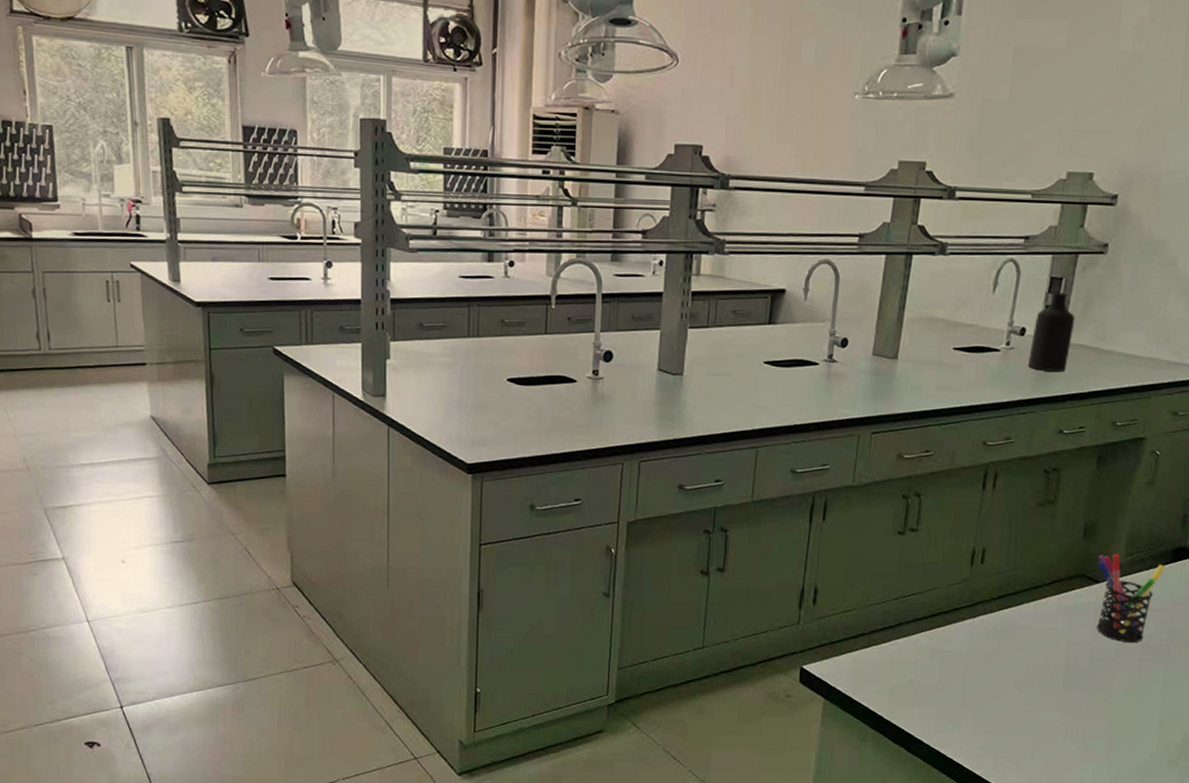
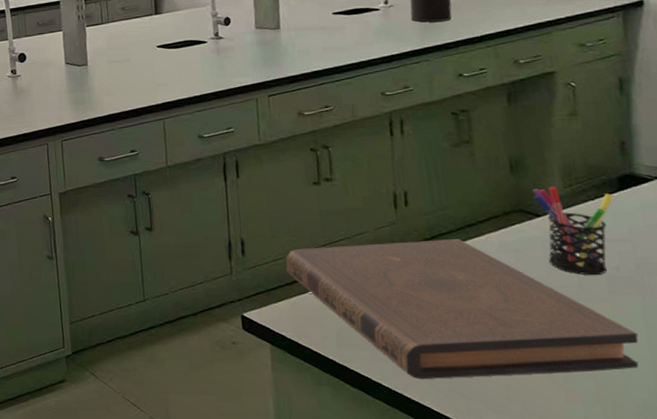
book: none [853,600,1154,738] -> present [285,239,639,380]

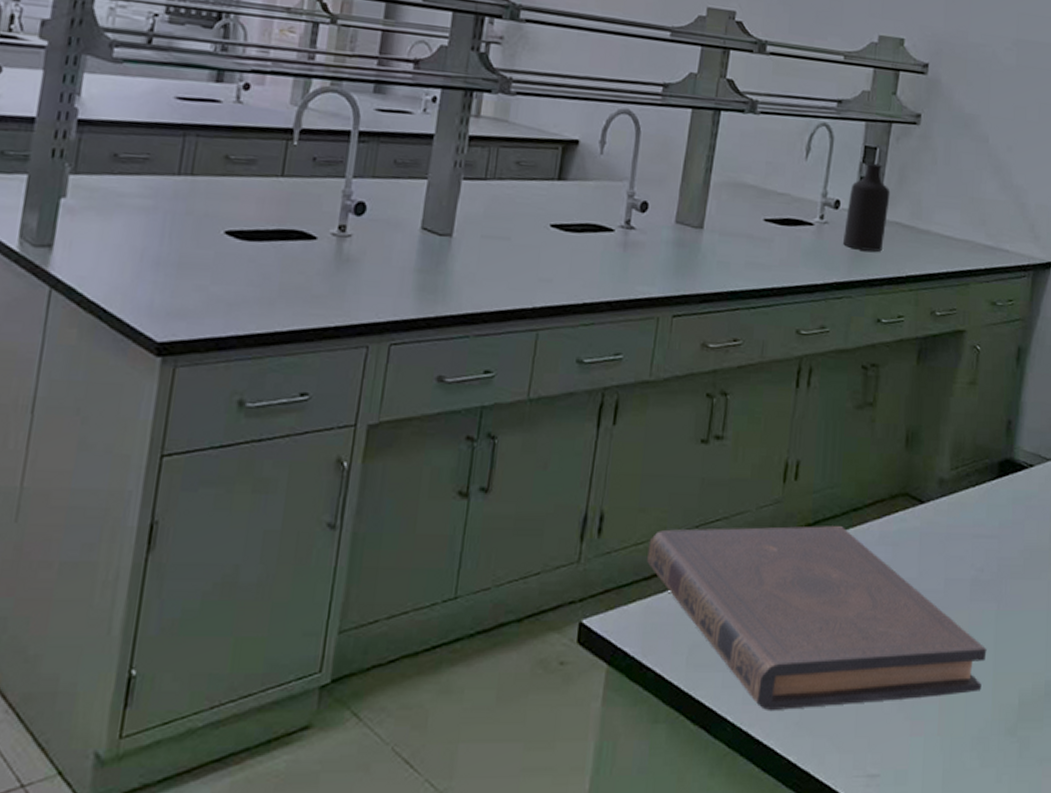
pen holder: present [532,187,614,276] -> none [921,468,992,578]

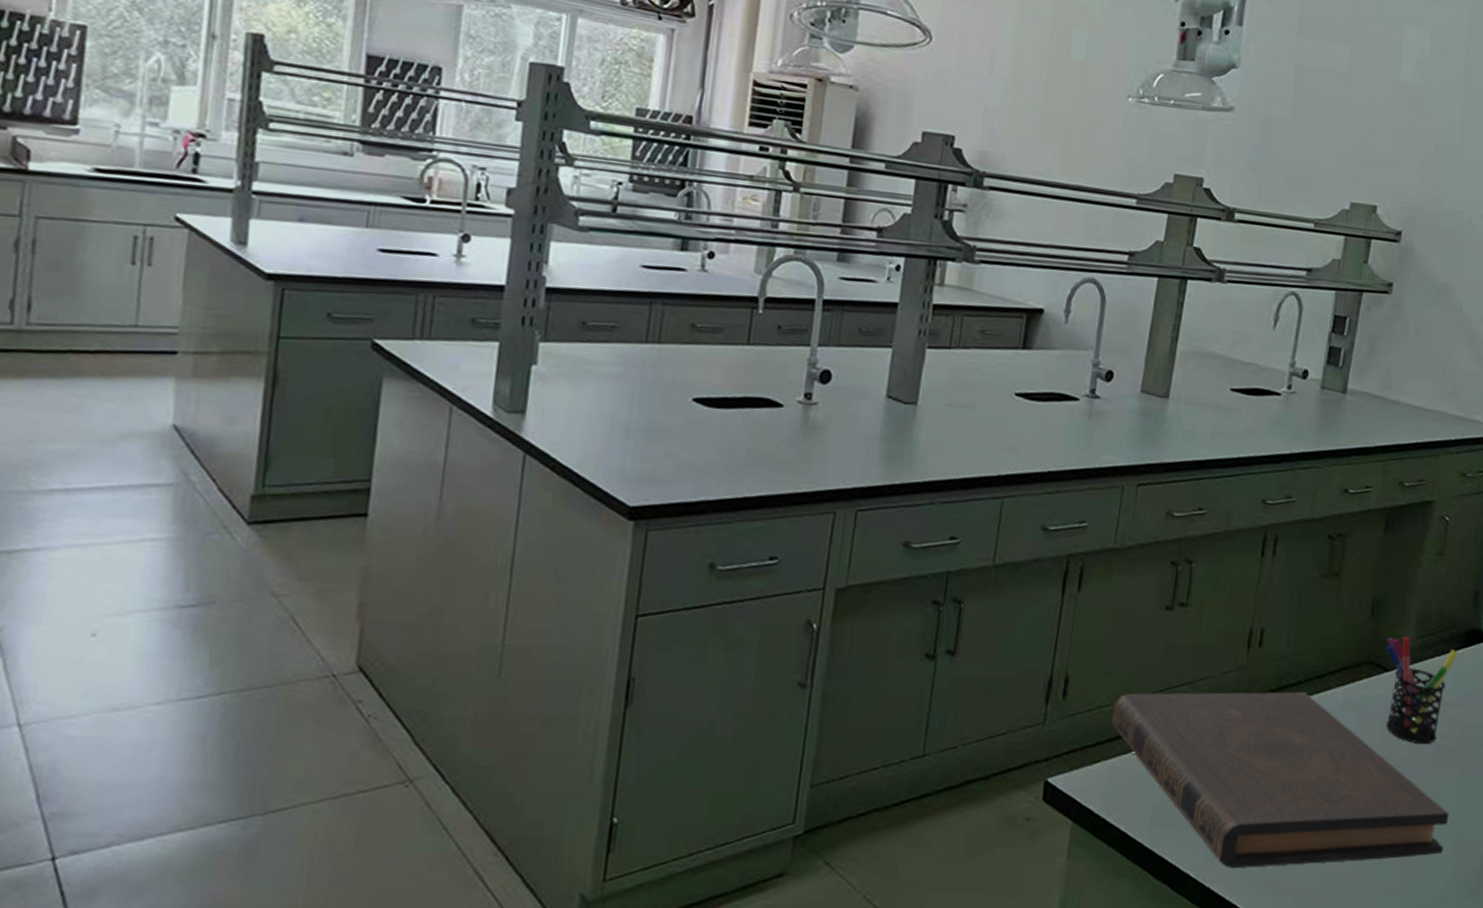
bottle: present [842,162,891,252] -> none [1310,332,1360,422]
pen holder: none [921,468,992,578] -> present [1386,637,1458,745]

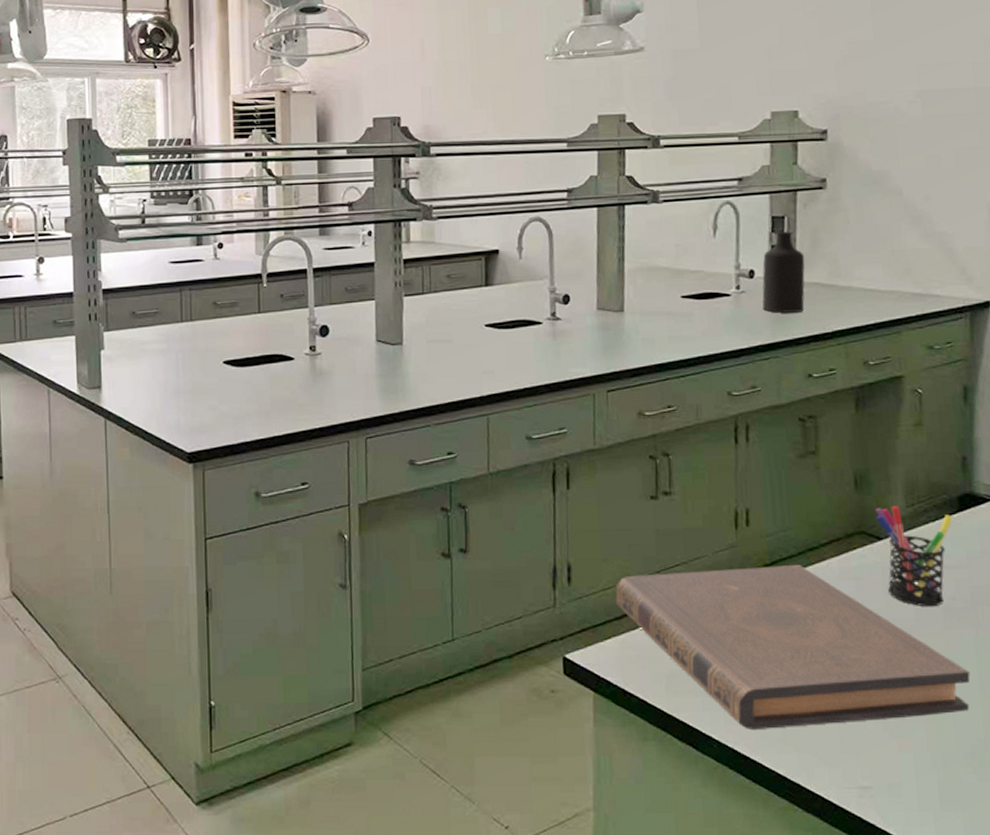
bottle: none [1310,332,1360,422] -> present [762,231,805,313]

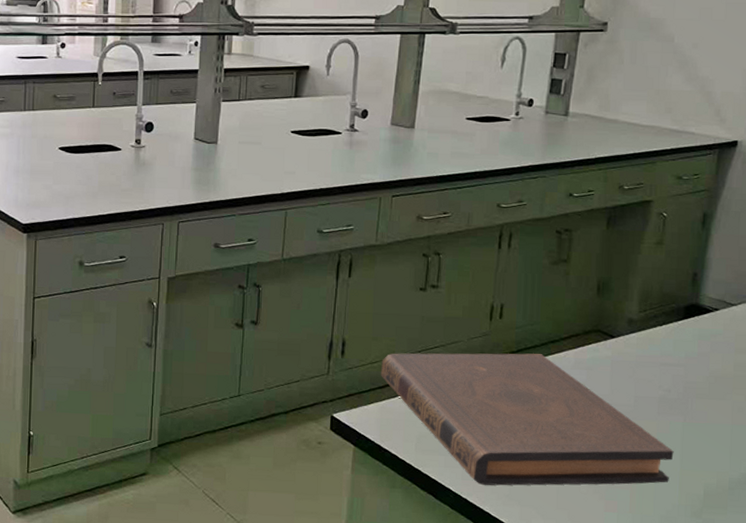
bottle: present [762,231,805,313] -> none [536,67,580,139]
pen holder: present [875,506,953,607] -> none [612,310,678,397]

